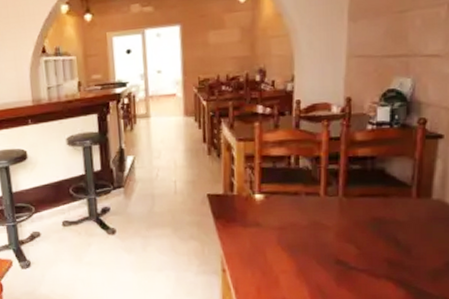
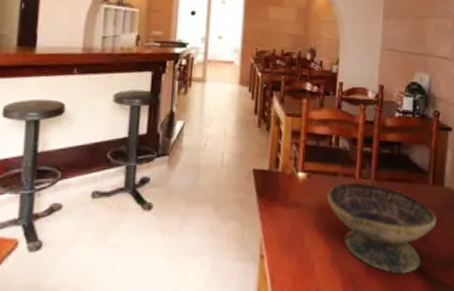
decorative bowl: none [289,200,422,286] -> present [327,182,437,274]

